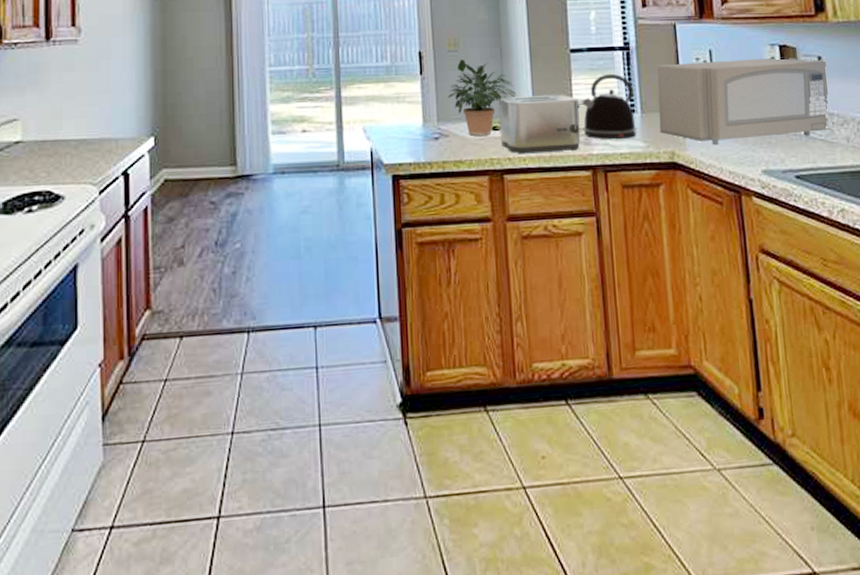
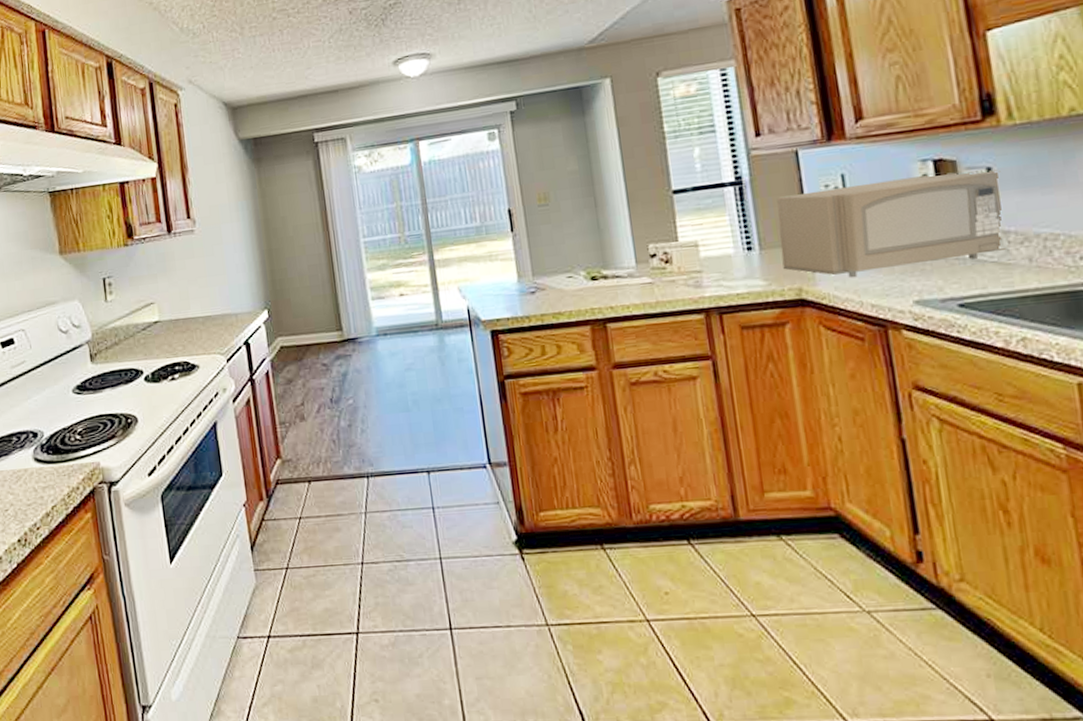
potted plant: present [447,59,517,137] -> none [541,212,616,288]
toaster: present [498,94,581,154] -> none [596,238,690,302]
kettle: present [581,73,637,139] -> none [688,211,756,281]

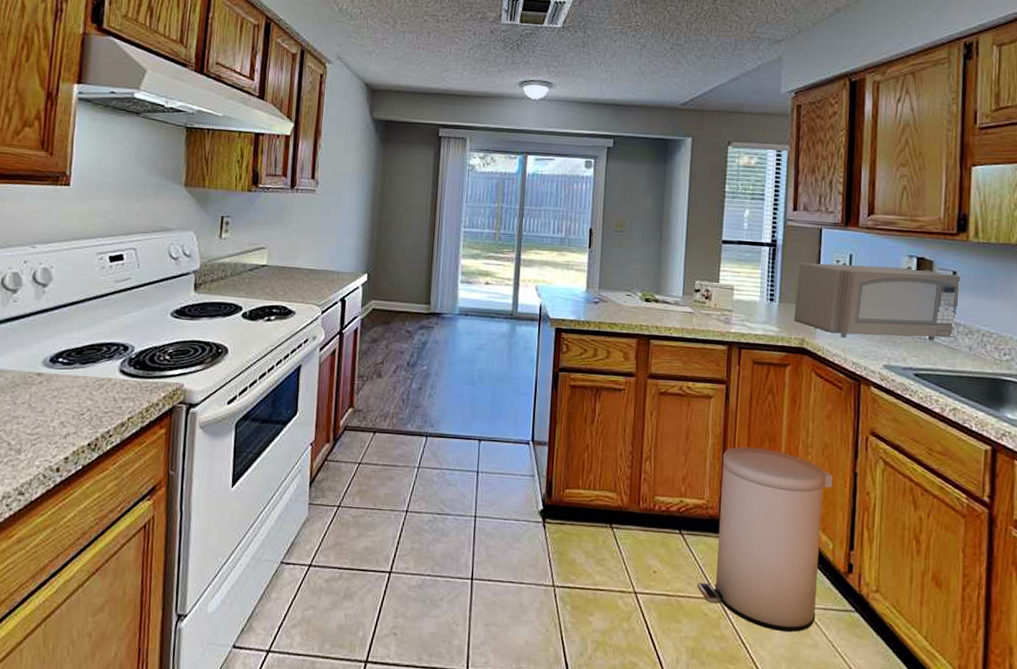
pedal bin: none [723,427,885,644] -> present [697,446,833,632]

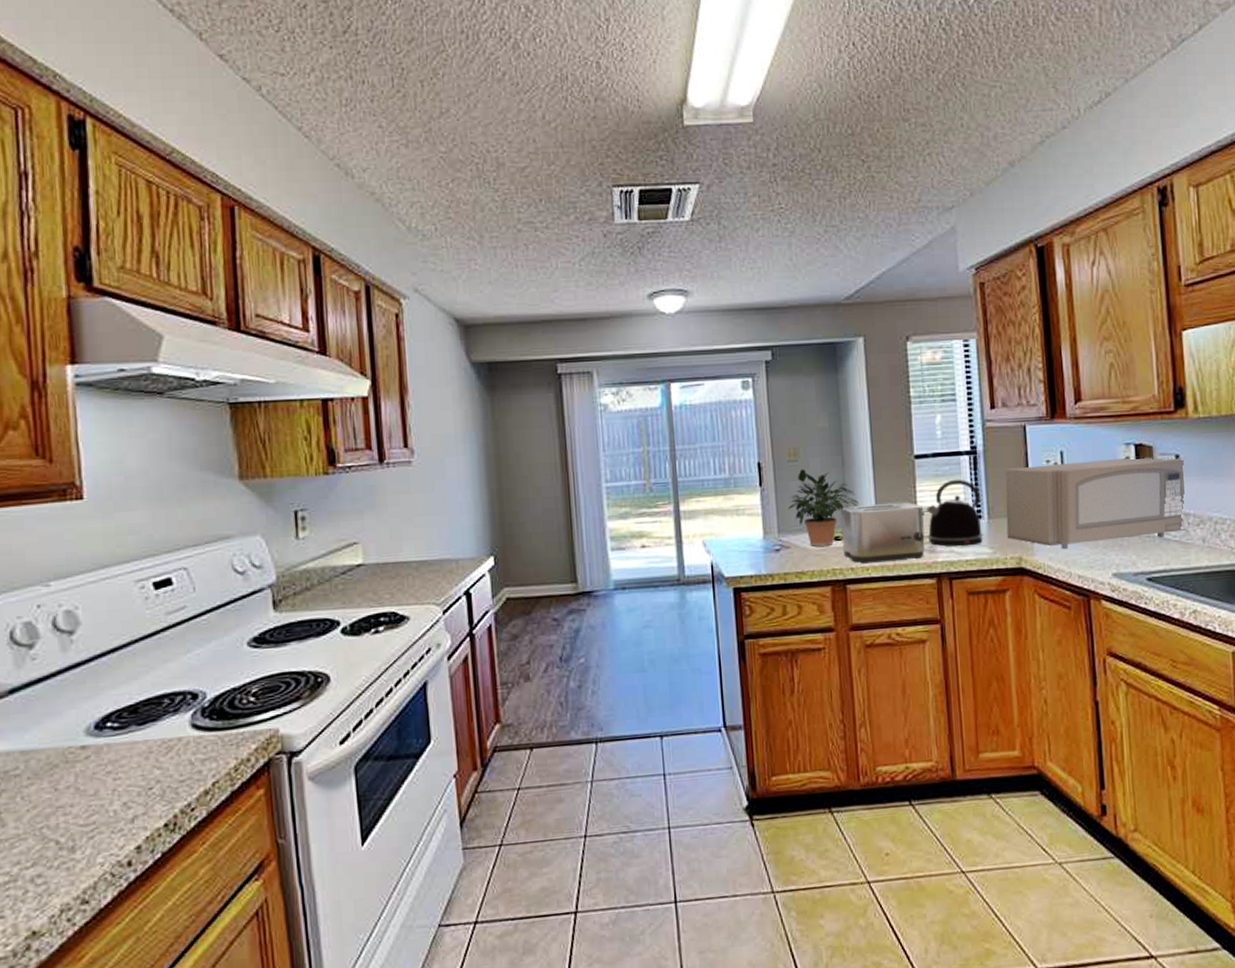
potted plant: none [609,239,670,306] -> present [788,469,859,547]
toaster: none [651,275,725,327] -> present [840,501,925,564]
pedal bin: present [697,446,833,632] -> none [937,690,1073,895]
kettle: none [724,265,775,322] -> present [925,479,984,546]

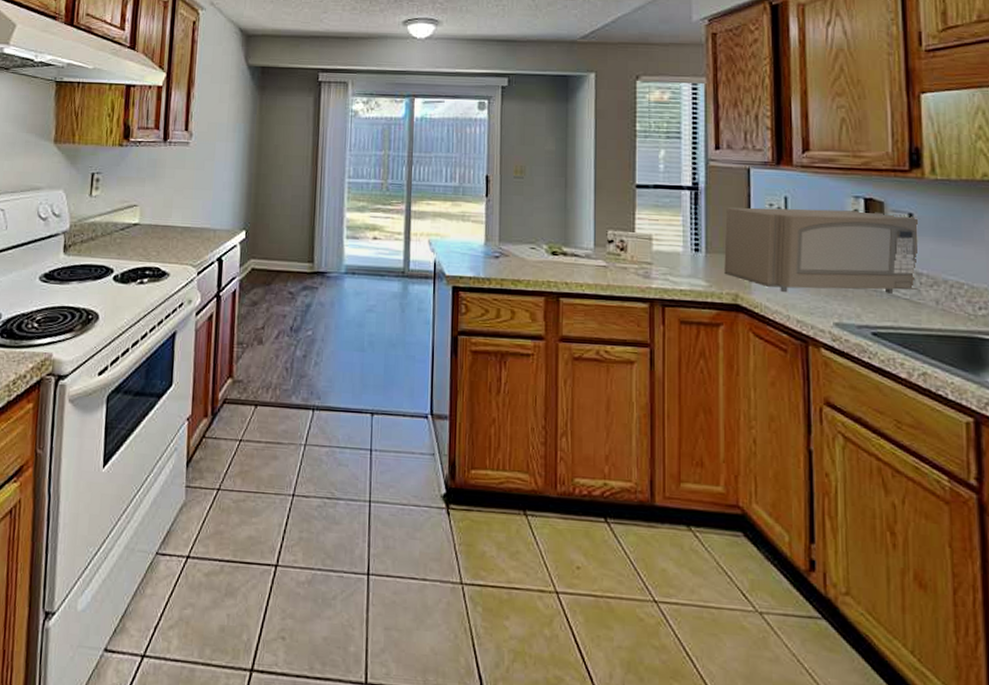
potted plant: present [788,469,859,547] -> none [510,186,579,260]
toaster: present [840,501,925,564] -> none [558,225,642,282]
kettle: present [925,479,984,546] -> none [643,211,700,276]

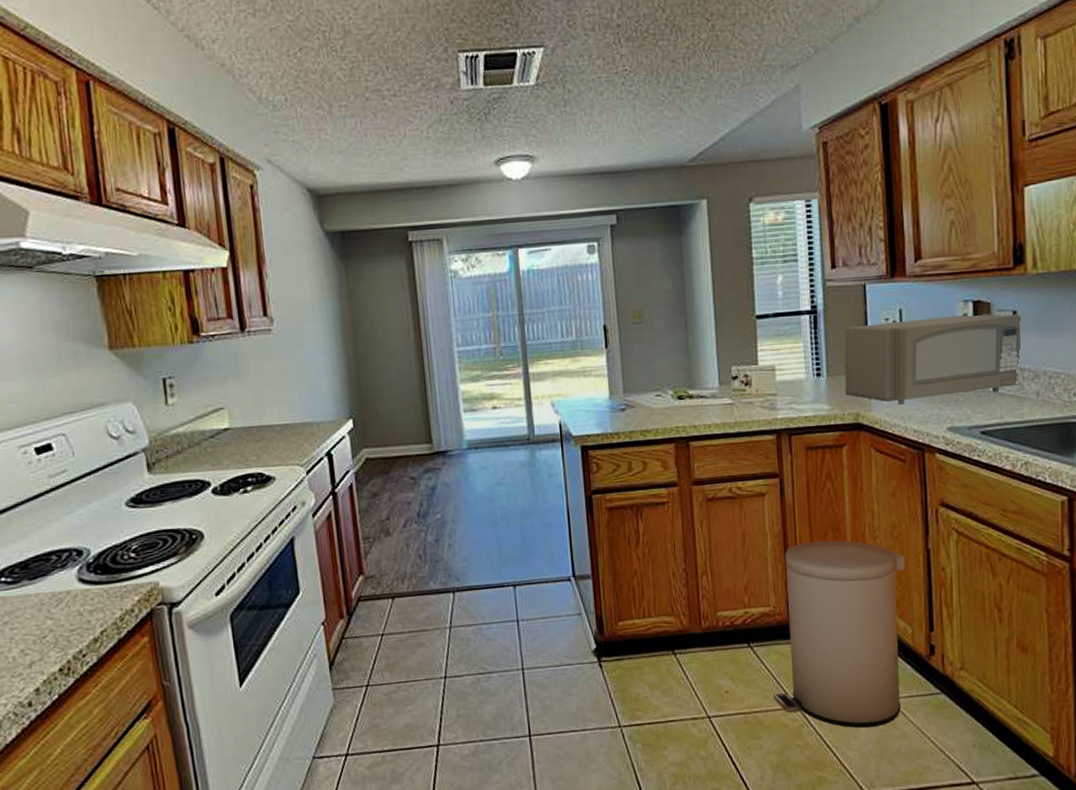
pedal bin: none [629,419,783,643] -> present [774,540,905,728]

